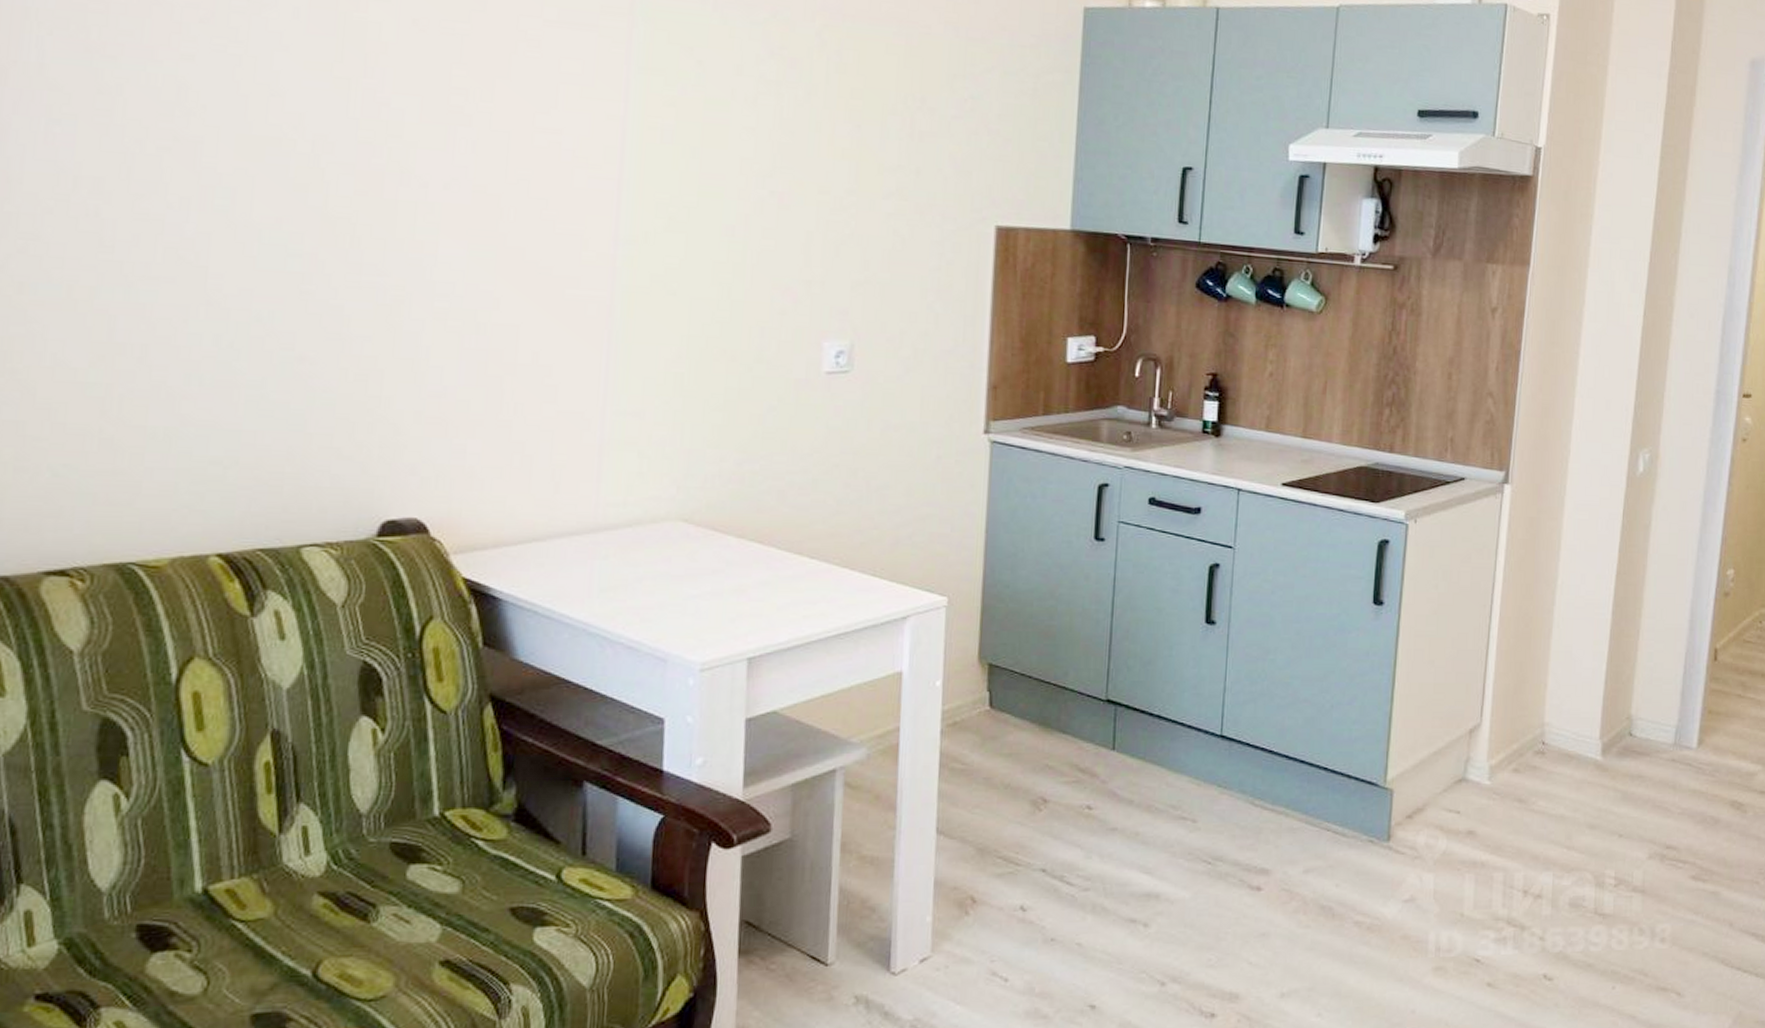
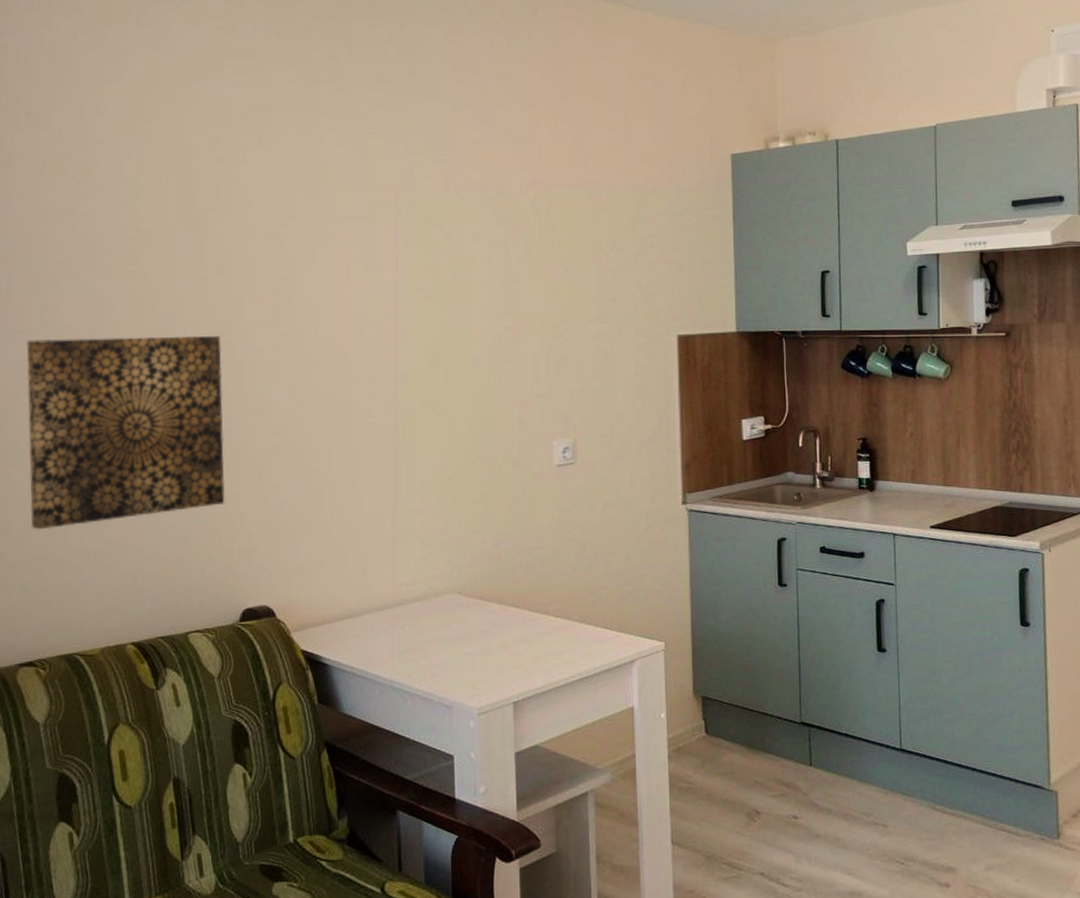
wall art: none [66,133,368,396] -> present [25,336,225,530]

